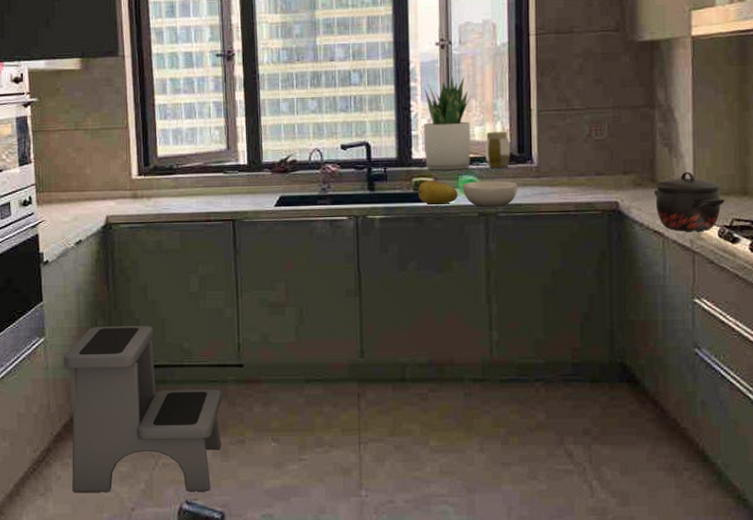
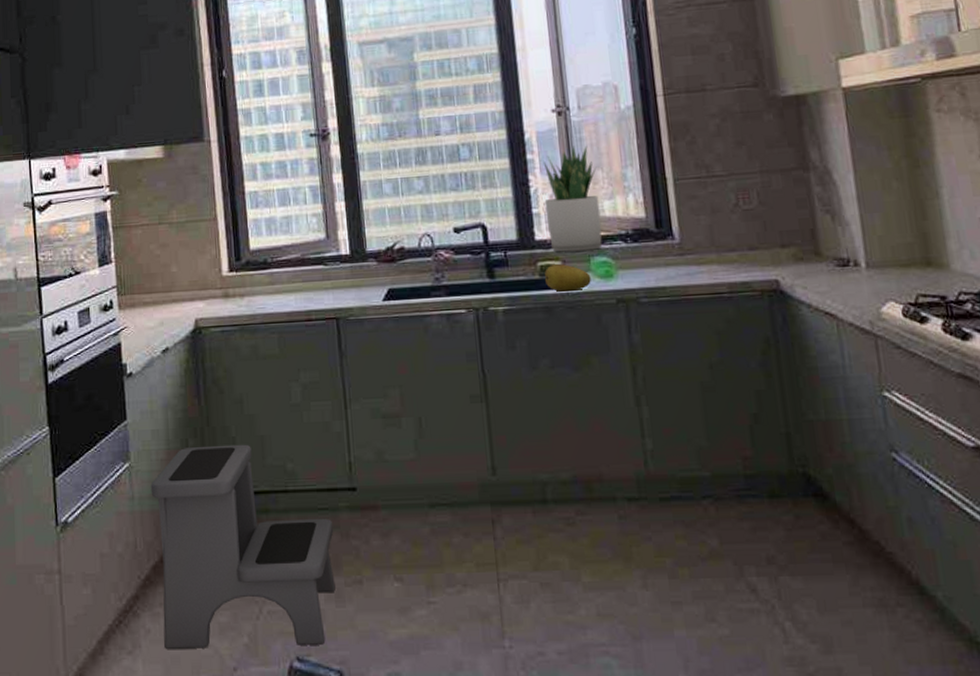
bowl: present [462,180,518,208] -> none [595,261,660,293]
jar: present [484,132,511,168] -> none [616,205,648,247]
cooking pot: present [654,171,725,231] -> none [819,241,905,312]

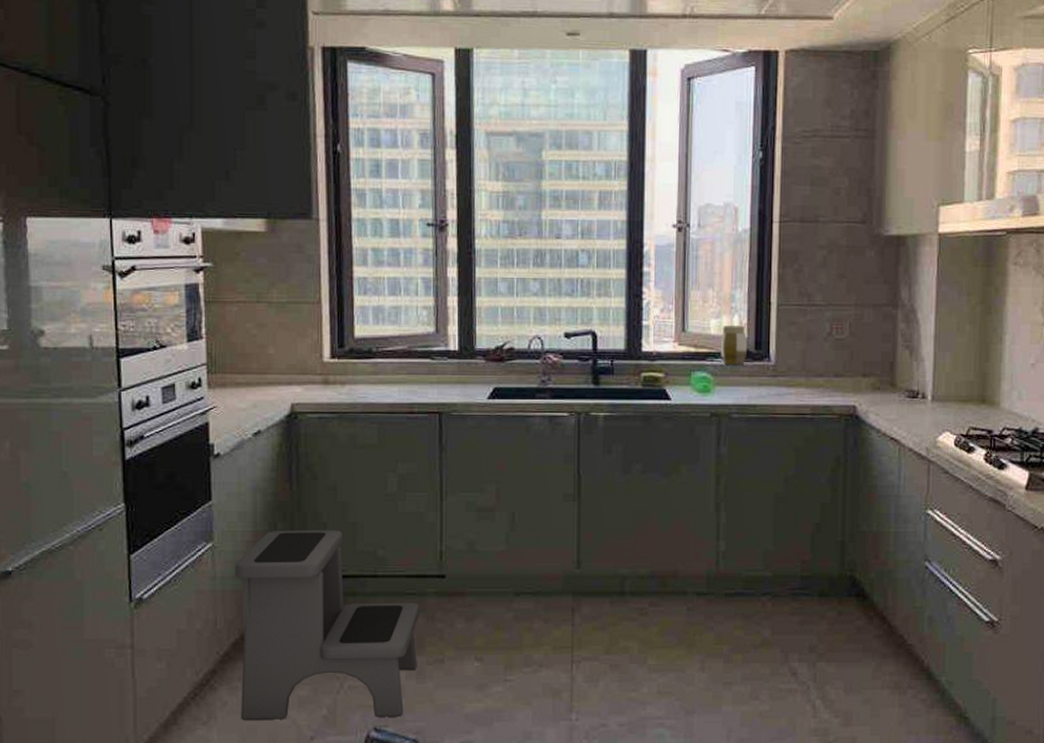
planter: present [543,146,602,252] -> none [655,263,708,365]
fruit: present [544,264,591,292] -> none [646,376,690,402]
jar: none [616,205,648,247] -> present [720,326,748,365]

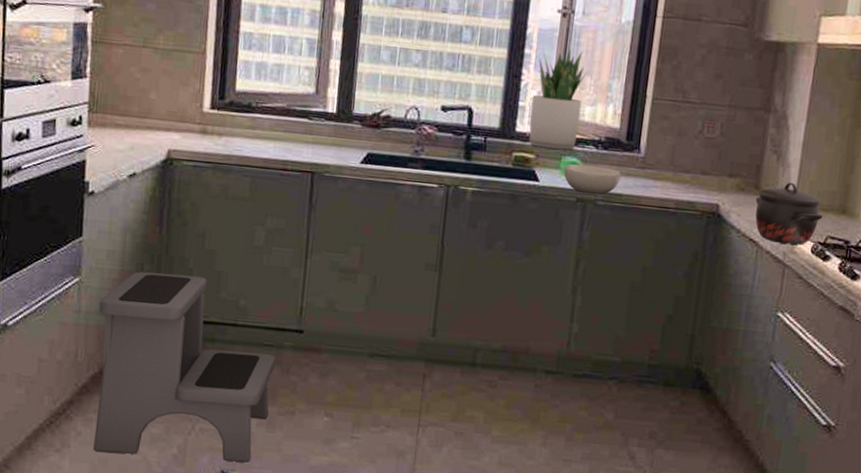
planter: none [655,263,708,365] -> present [529,49,587,150]
bowl: none [695,378,753,408] -> present [563,164,621,195]
jar: present [720,326,748,365] -> none [592,114,620,154]
cooking pot: none [892,376,962,439] -> present [755,182,823,245]

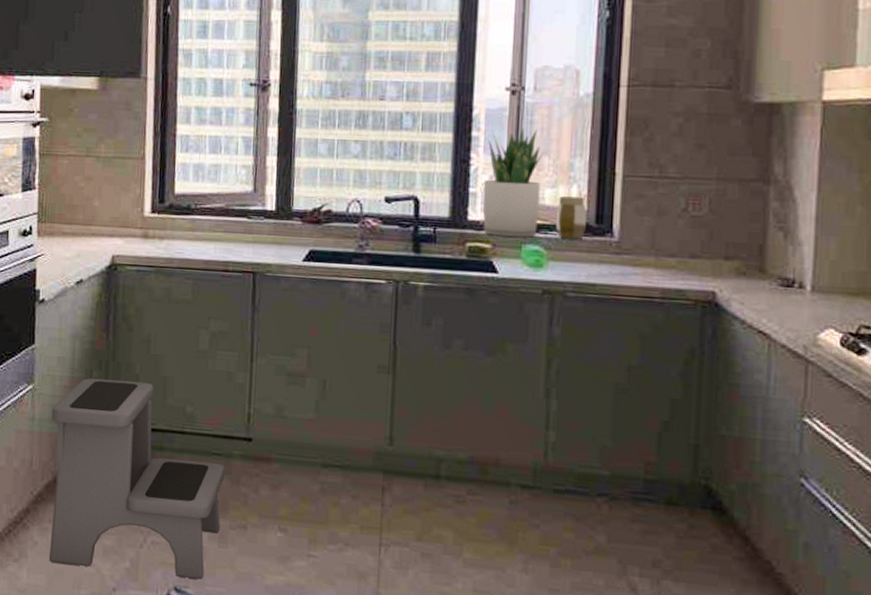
bowl: present [563,164,621,195] -> none [525,252,593,286]
jar: none [592,114,620,154] -> present [555,196,588,239]
cooking pot: present [755,182,823,245] -> none [761,262,851,337]

